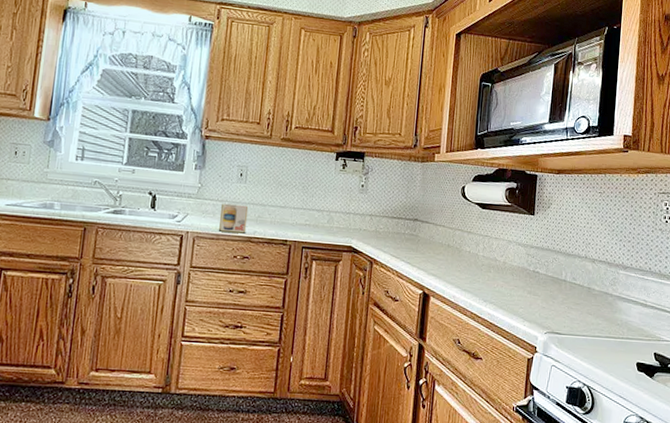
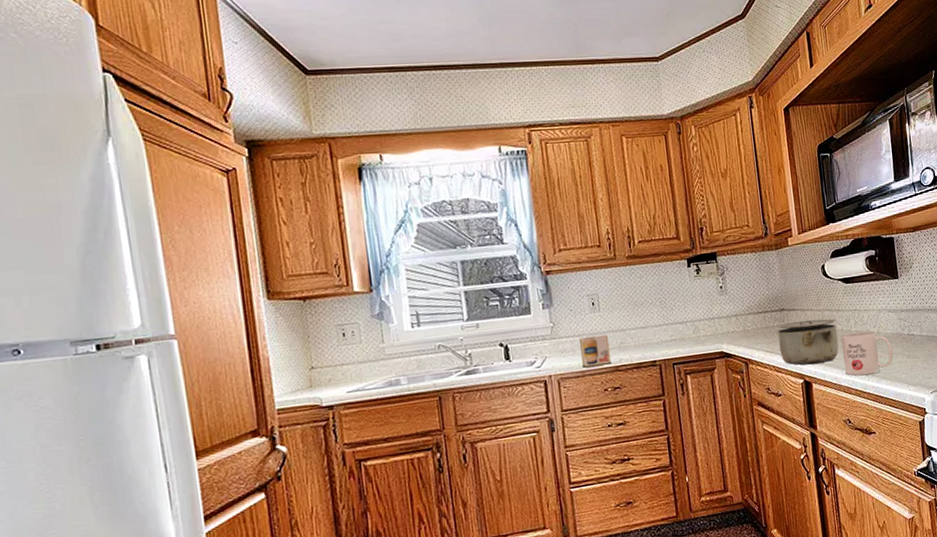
saucepan: none [405,232,466,280] -> present [776,318,839,365]
mug: none [465,256,515,302] -> present [840,331,893,376]

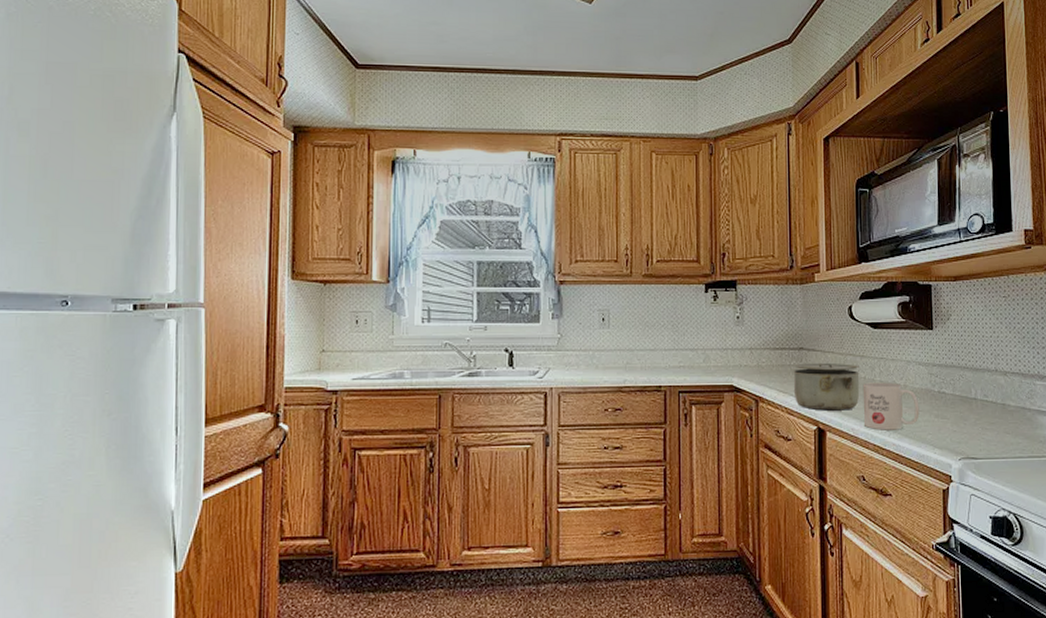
food box: present [580,334,612,368] -> none [586,352,615,384]

